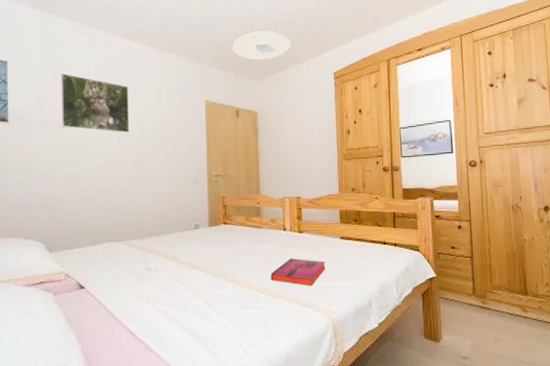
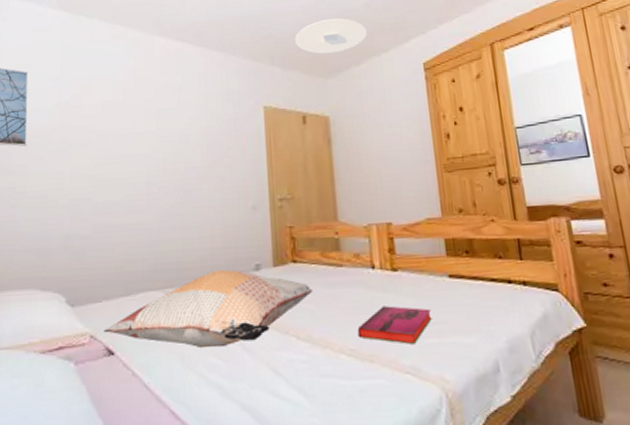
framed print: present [61,73,130,134] -> none [89,83,172,152]
decorative pillow: none [76,228,238,286] -> present [104,269,312,349]

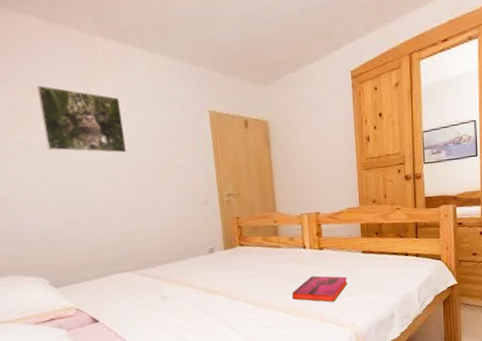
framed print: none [89,83,172,152] -> present [37,85,127,154]
decorative pillow: present [104,269,312,349] -> none [87,253,257,314]
ceiling light: present [295,18,368,54] -> none [235,23,302,61]

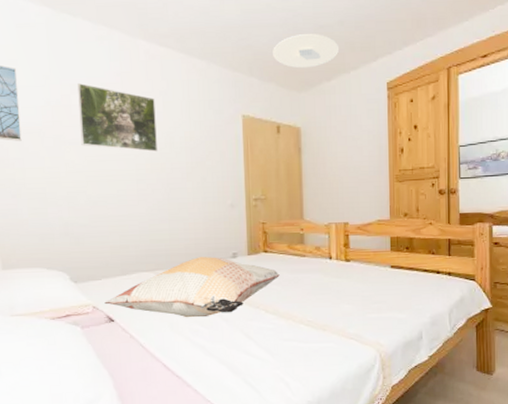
decorative pillow: none [87,253,257,314] -> present [104,257,280,318]
ceiling light: none [235,23,302,61] -> present [273,34,340,69]
hardback book: present [291,275,348,303] -> none [314,288,374,319]

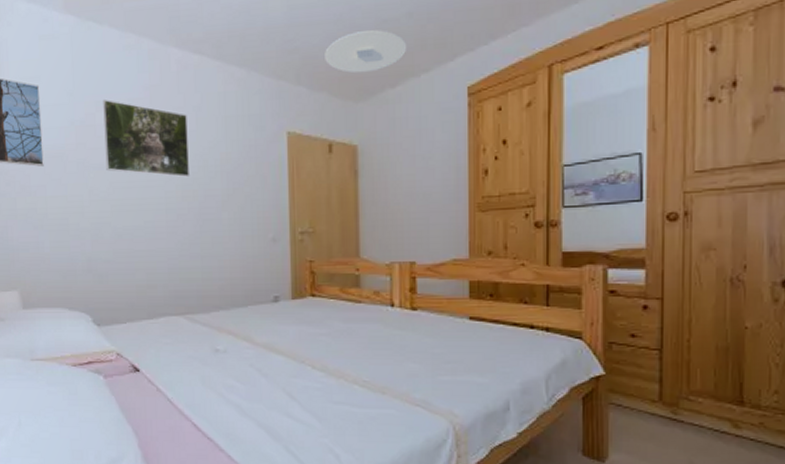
decorative pillow: present [104,257,280,318] -> none [129,300,330,371]

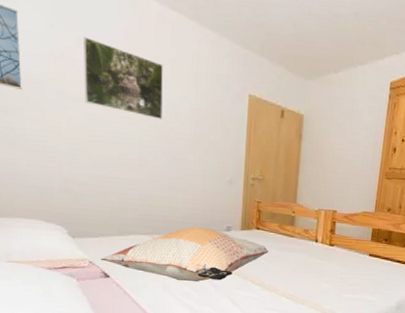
decorative pillow: none [129,300,330,371] -> present [101,226,269,282]
ceiling light: present [325,30,407,74] -> none [285,20,351,57]

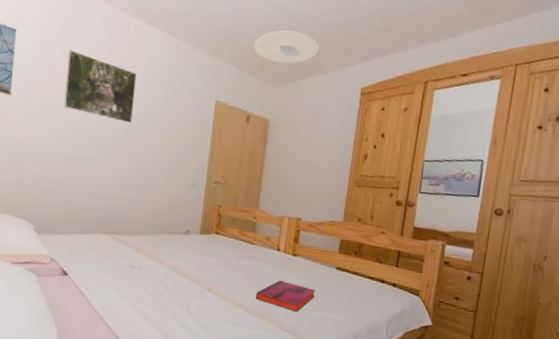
decorative pillow: present [101,226,269,282] -> none [61,228,227,286]
ceiling light: none [285,20,351,57] -> present [254,30,320,64]
hardback book: none [297,269,351,297] -> present [255,280,316,313]

